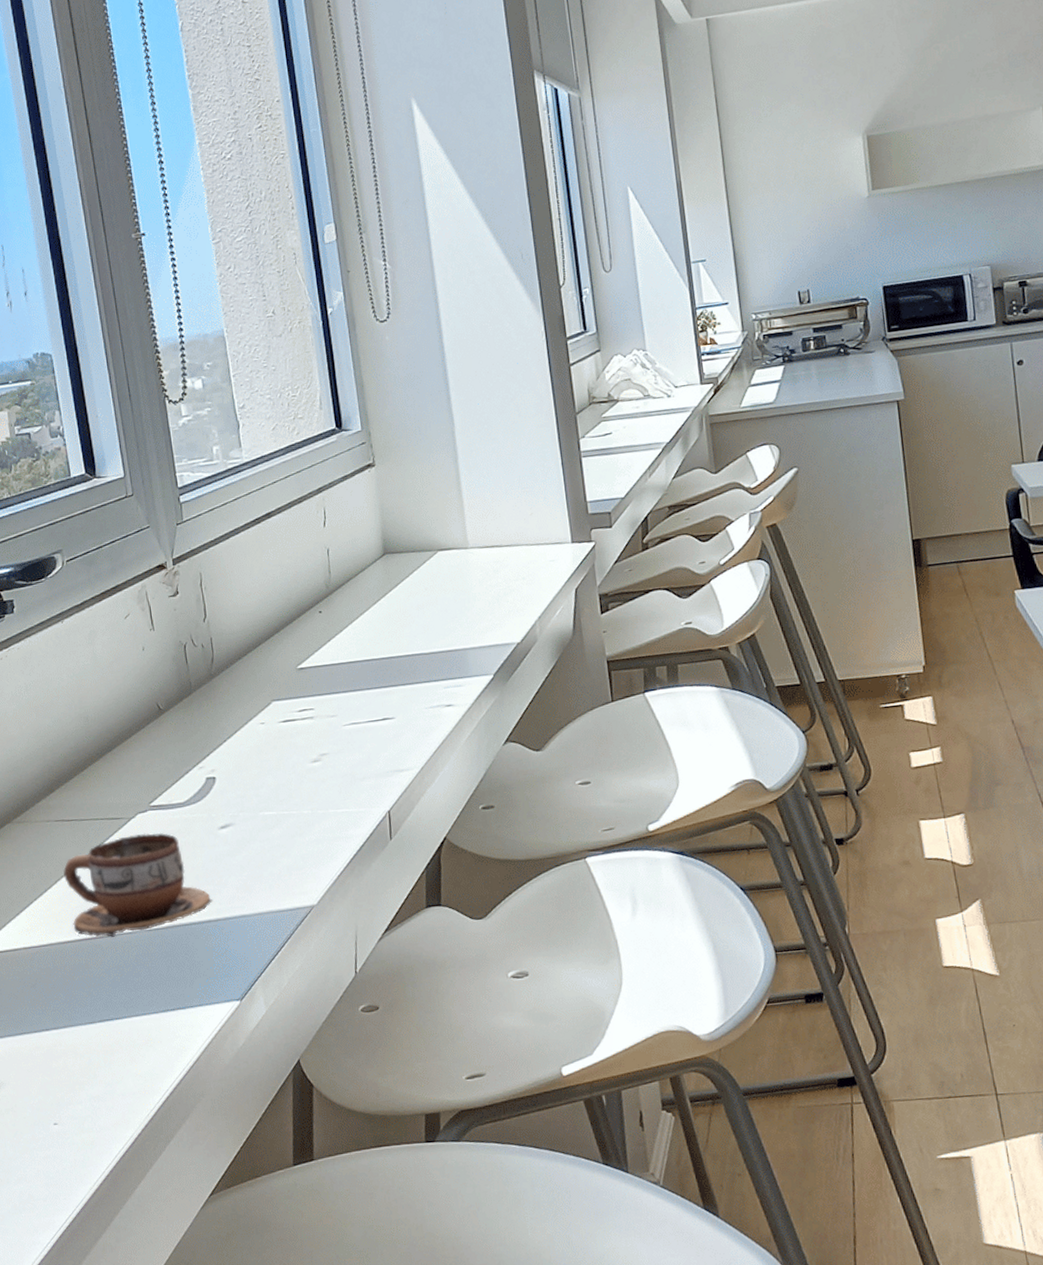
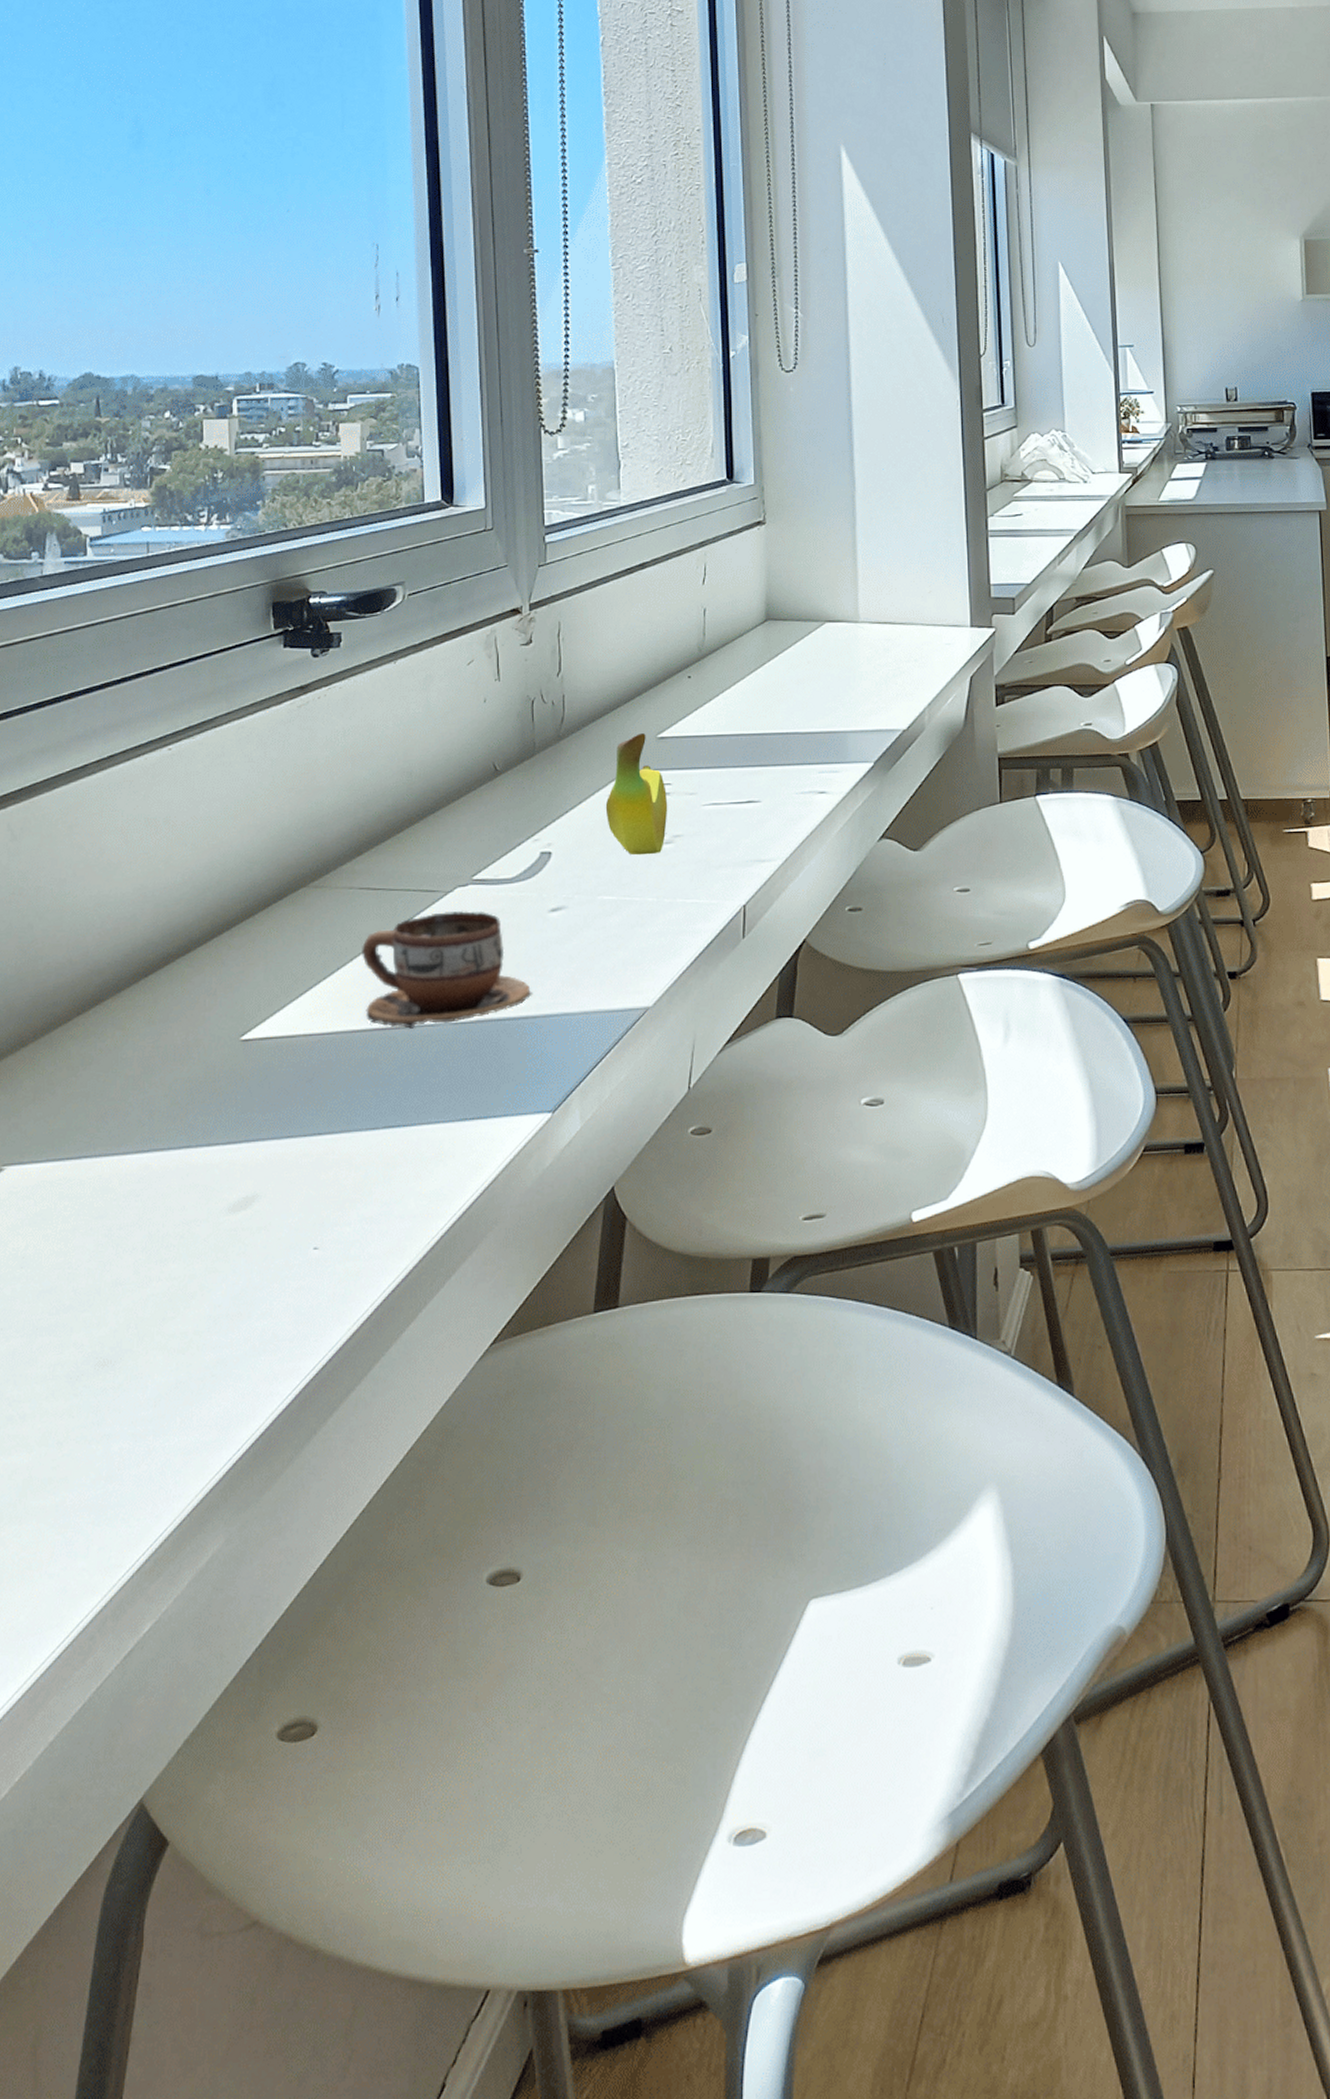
fruit: none [258,666,314,774] -> present [605,733,668,856]

